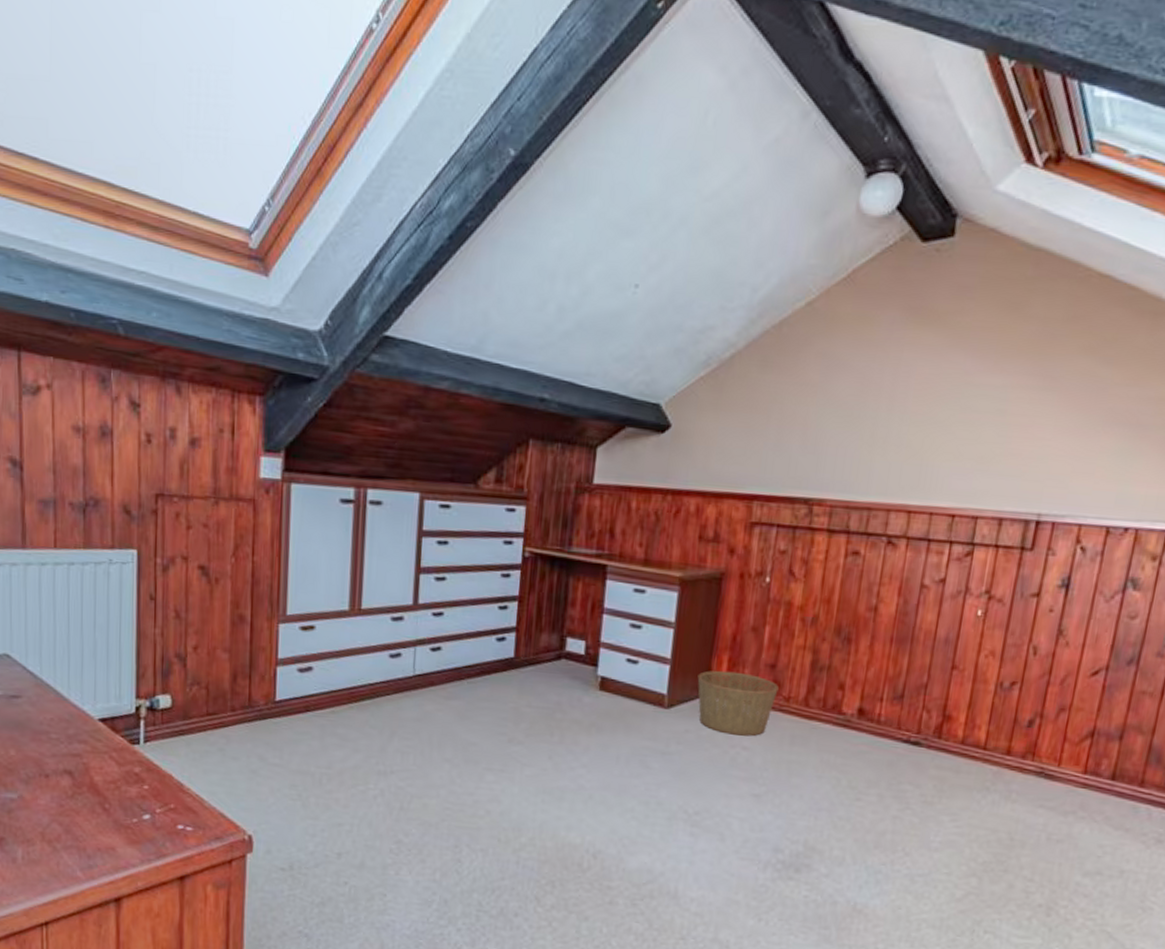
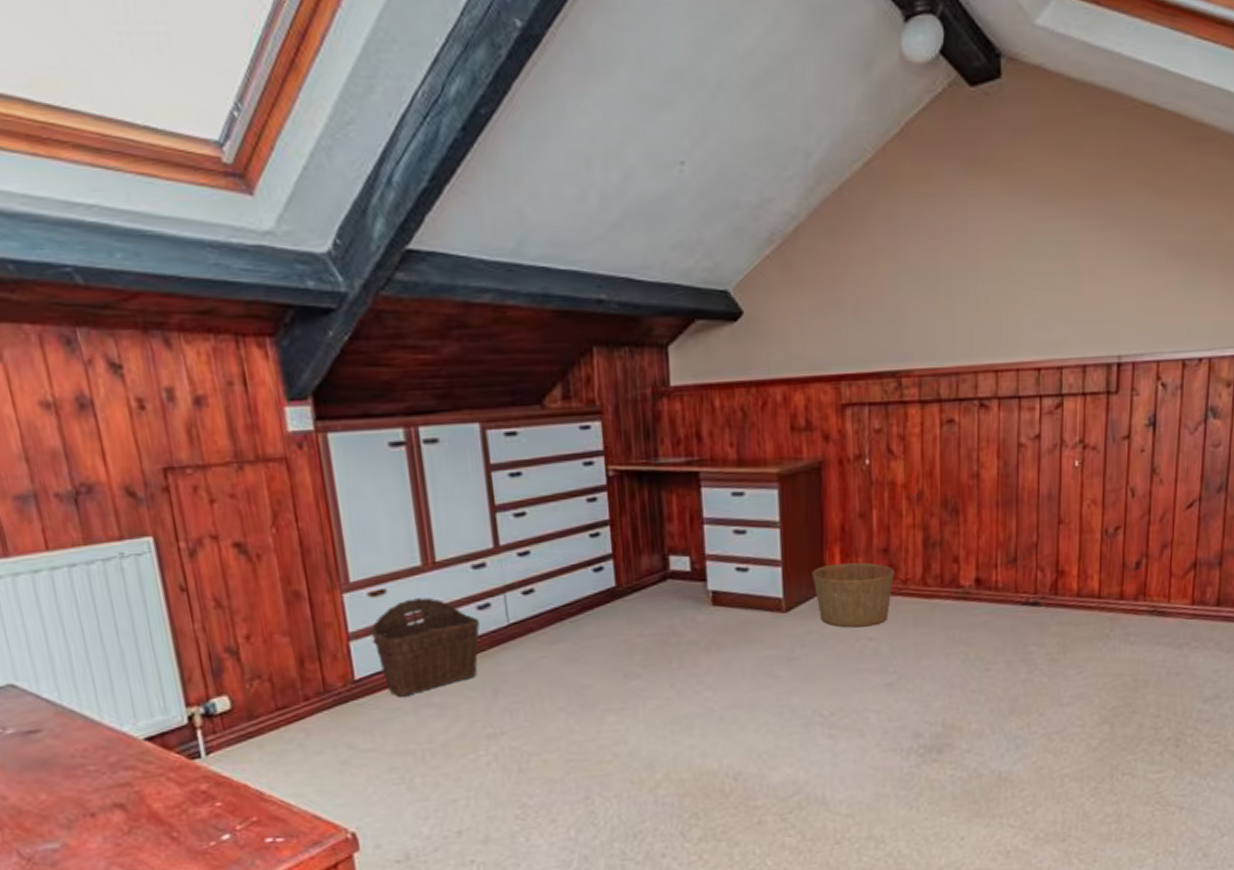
wicker basket: none [296,637,390,723] -> present [370,597,481,697]

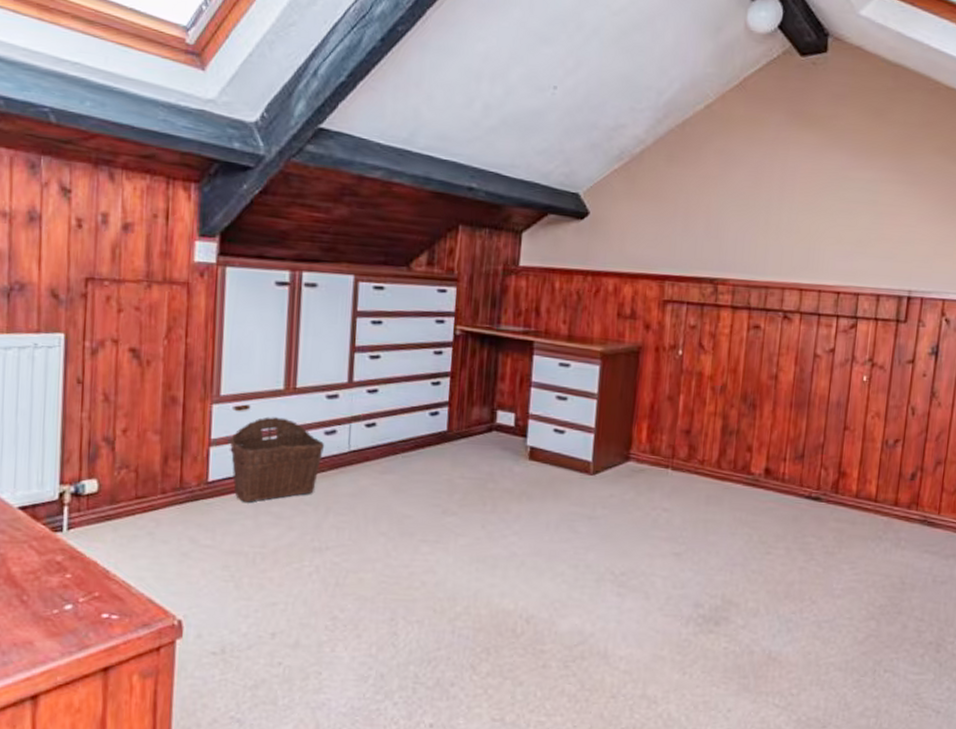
basket: present [812,562,895,628] -> none [620,437,694,498]

